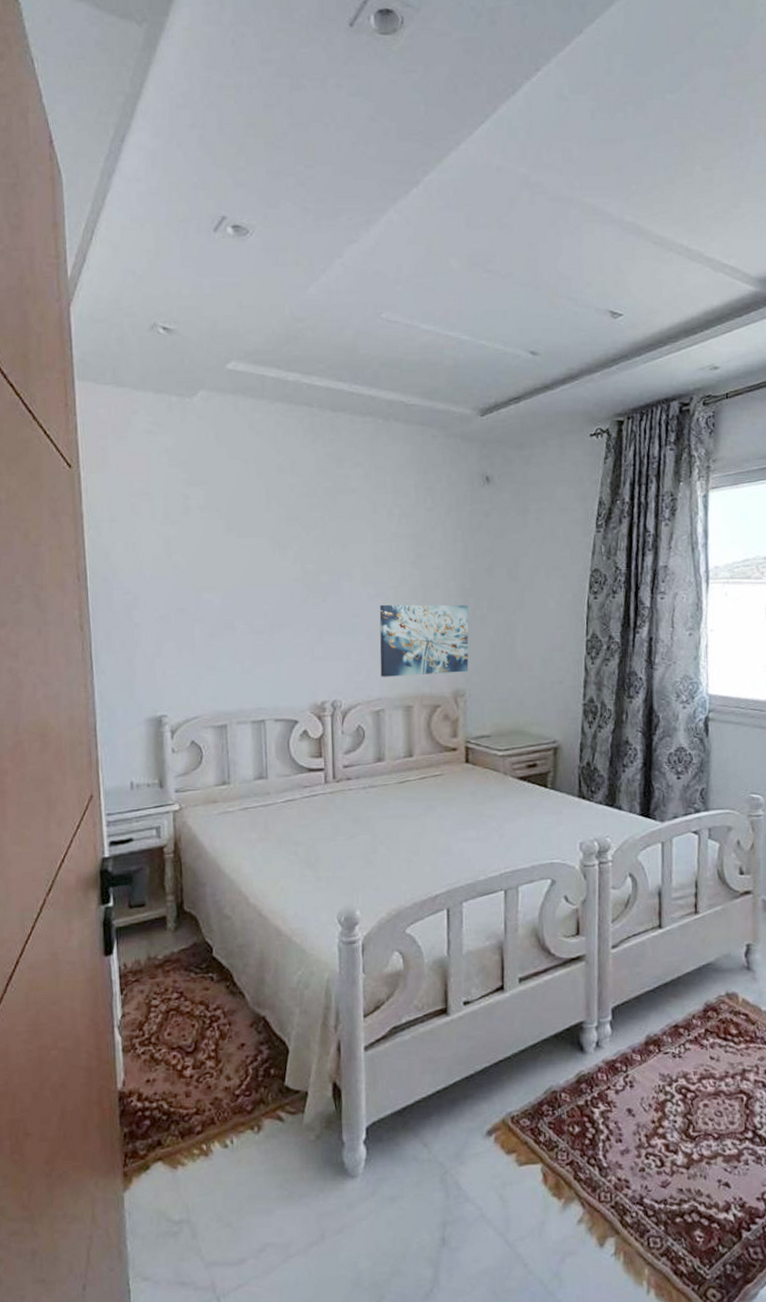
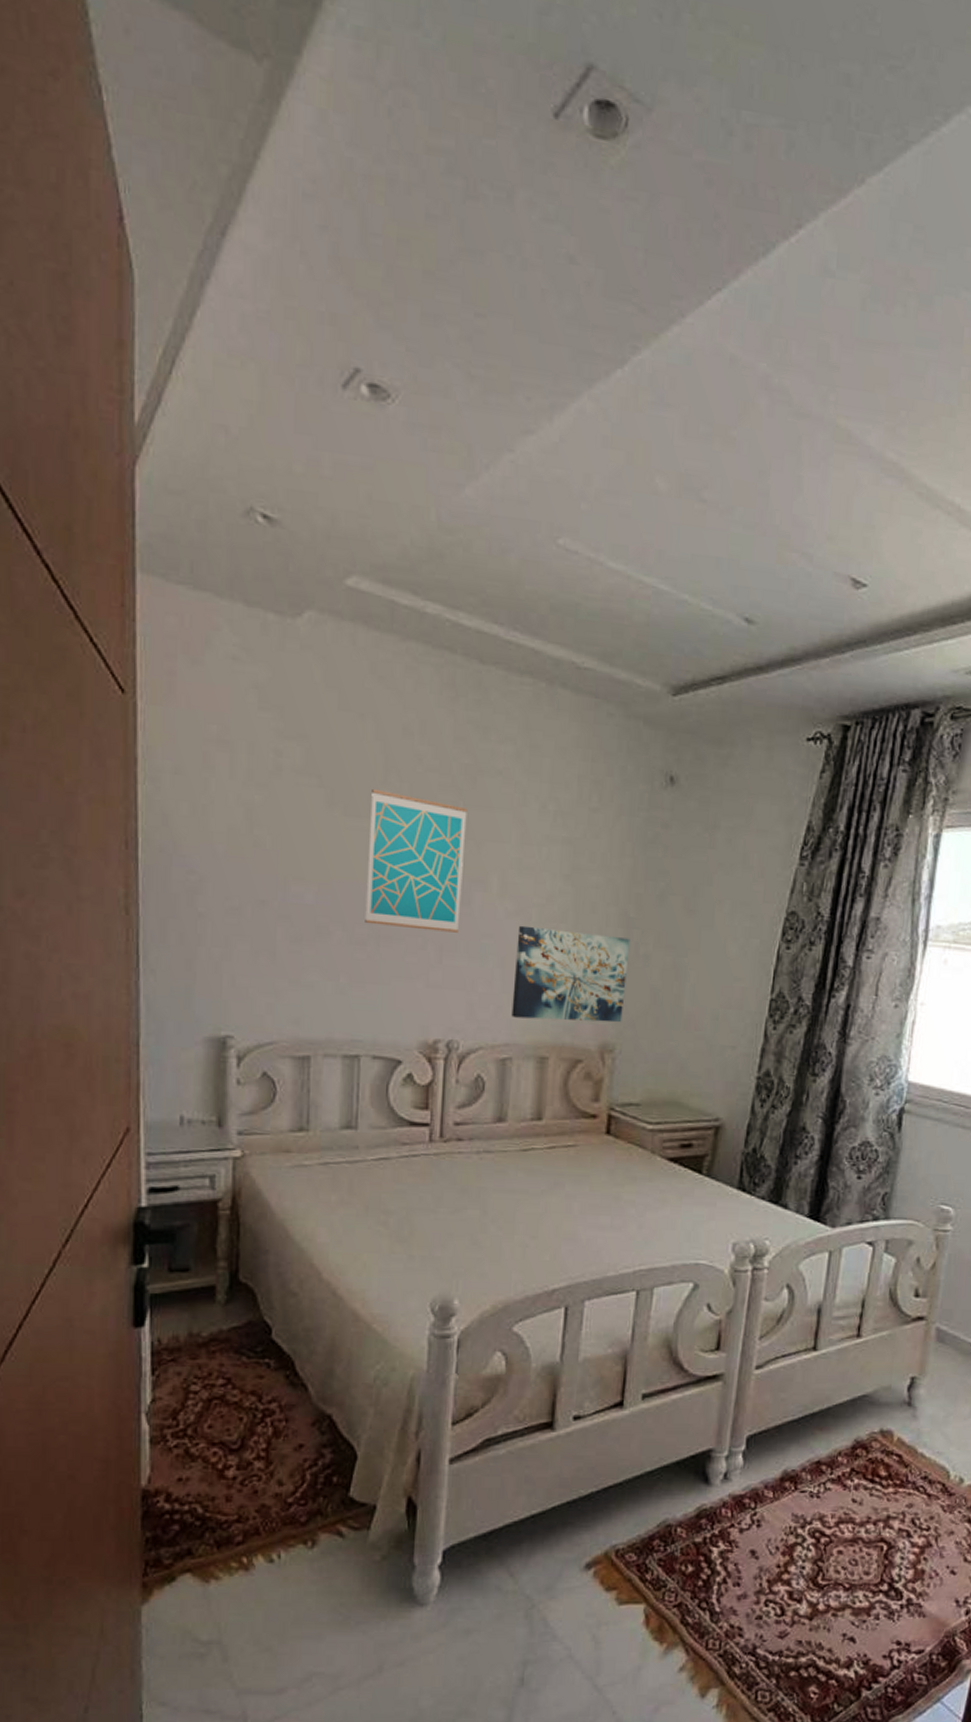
wall art: none [258,514,333,617] -> present [365,788,467,933]

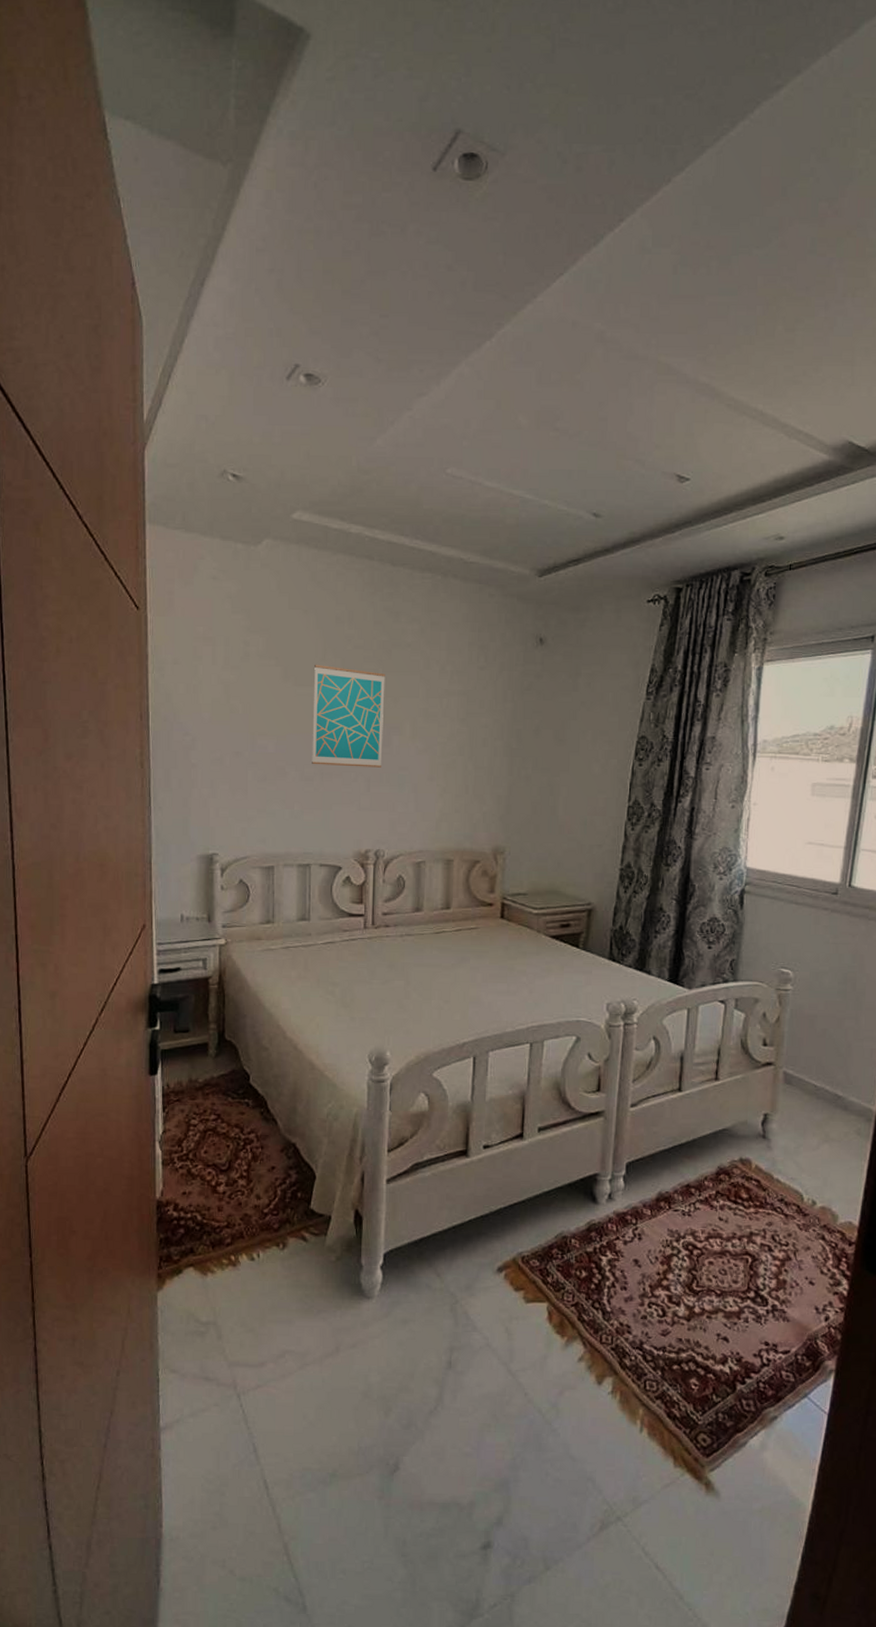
wall art: present [511,925,630,1023] -> none [424,759,514,831]

